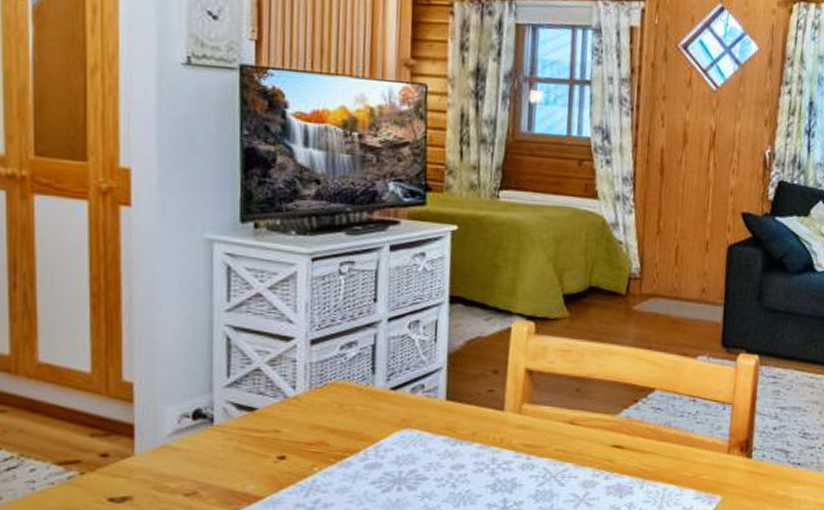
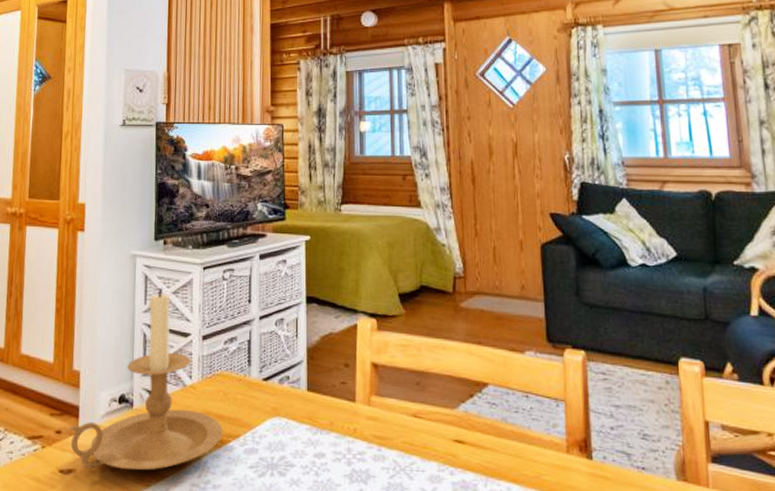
candle holder: none [119,281,338,495] -> present [68,287,223,471]

